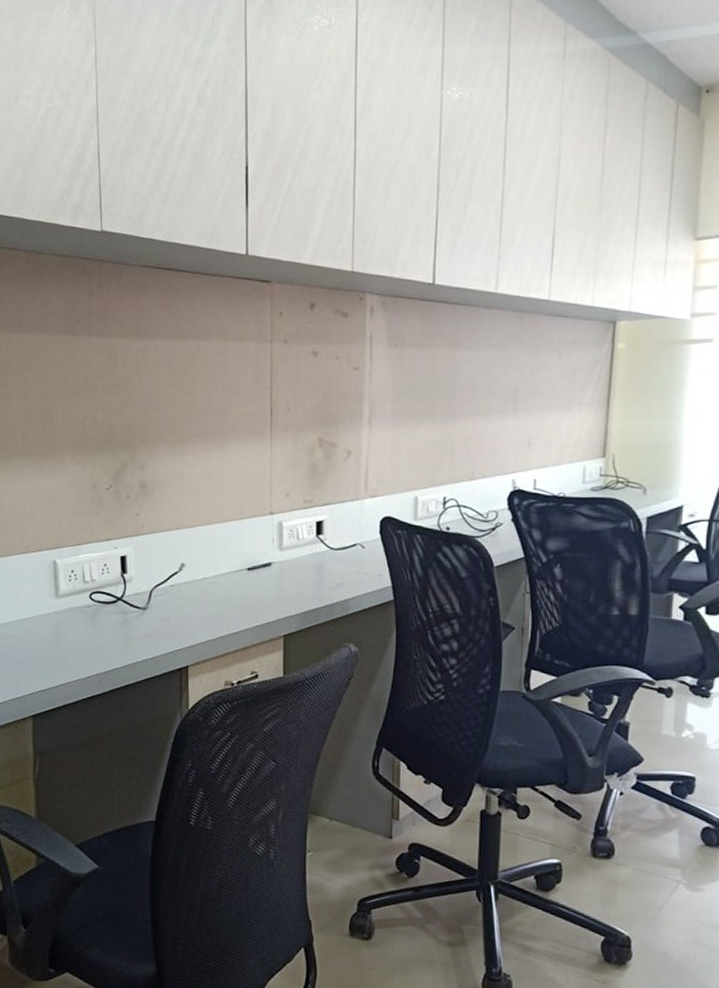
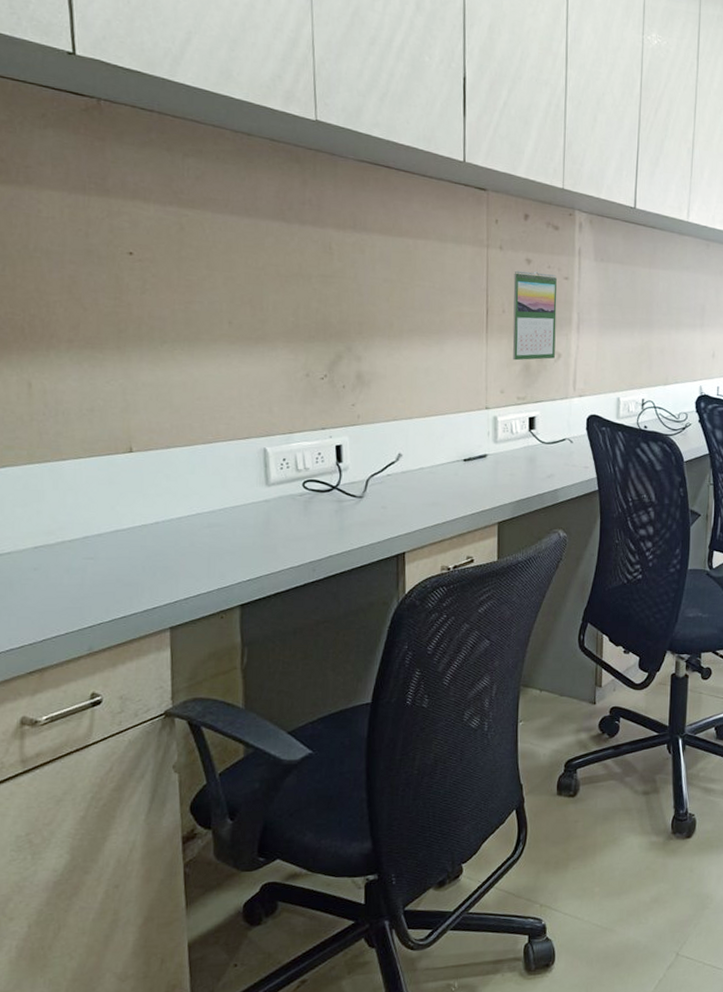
calendar: none [298,363,347,461] -> present [512,270,557,361]

